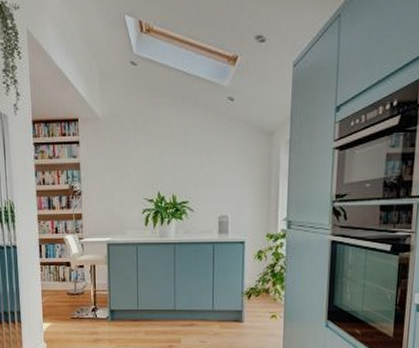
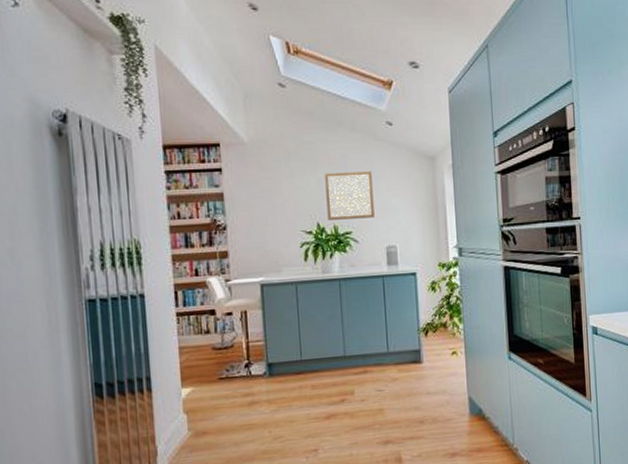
wall art: none [167,145,211,190] -> present [325,171,375,220]

